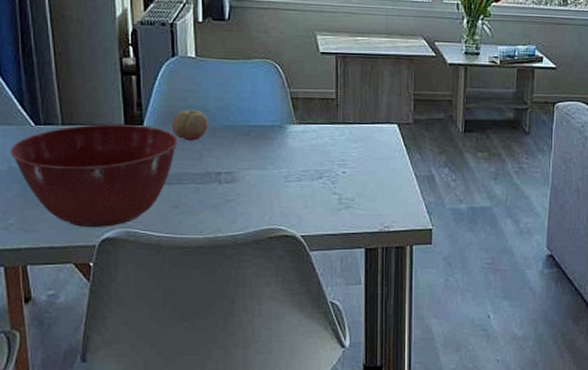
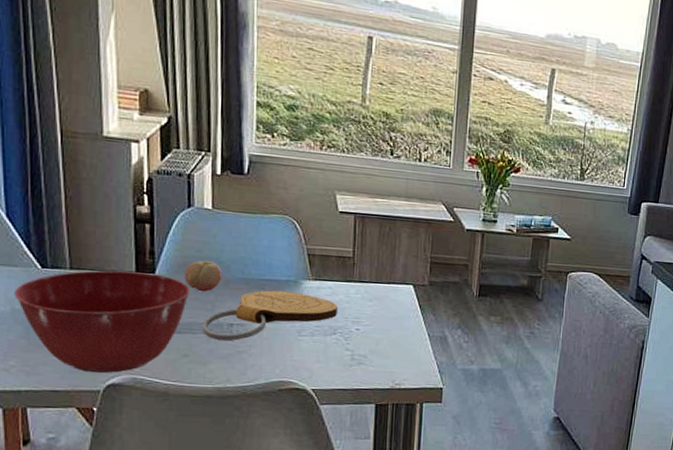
cutting board: none [191,136,324,191] -> present [202,290,339,341]

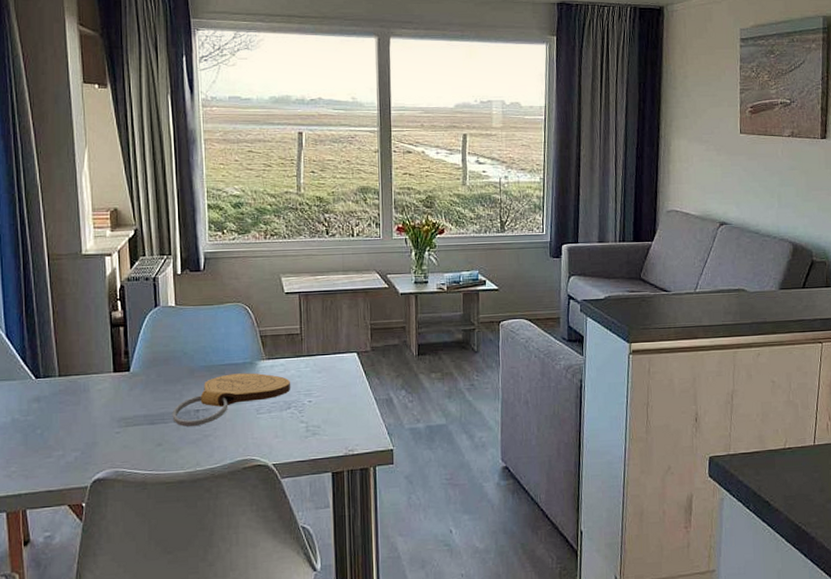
mixing bowl: present [14,270,191,373] -> none [14,371,161,470]
fruit: present [184,260,223,292] -> none [154,353,188,383]

